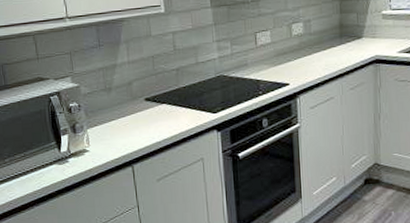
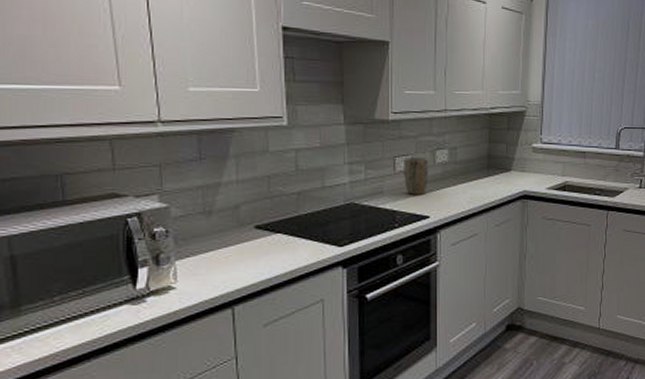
plant pot: none [264,31,286,65] -> present [404,158,428,194]

